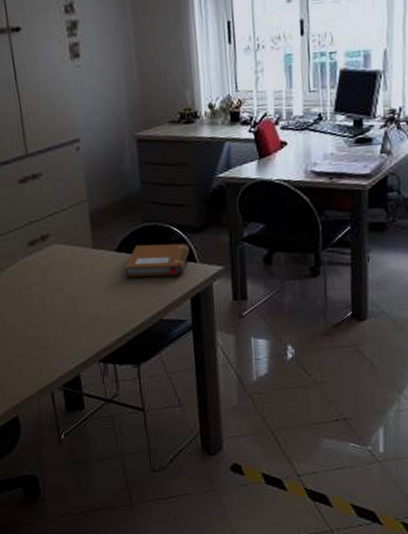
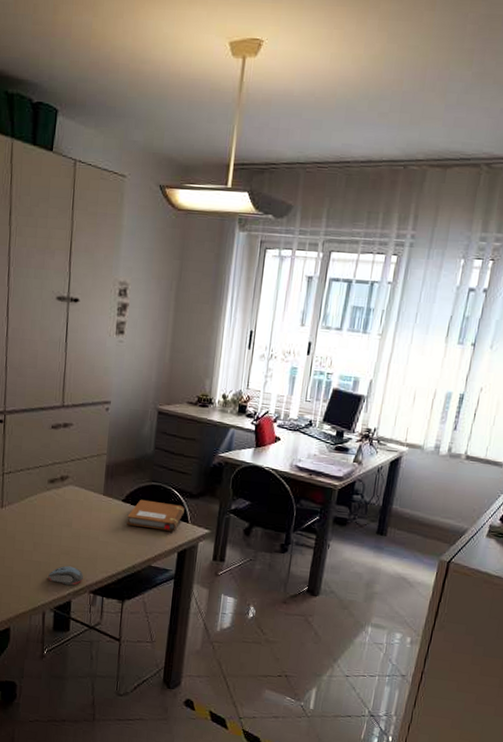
computer mouse: none [49,336,90,358] -> present [48,565,84,586]

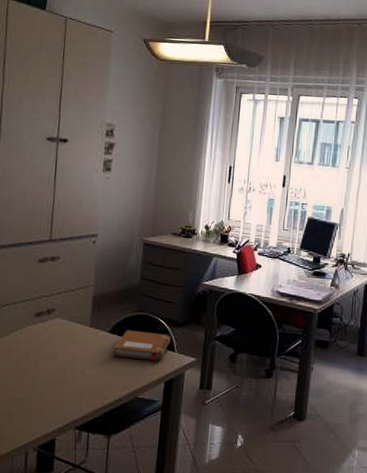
computer mouse: present [48,565,84,586] -> none [32,401,69,423]

